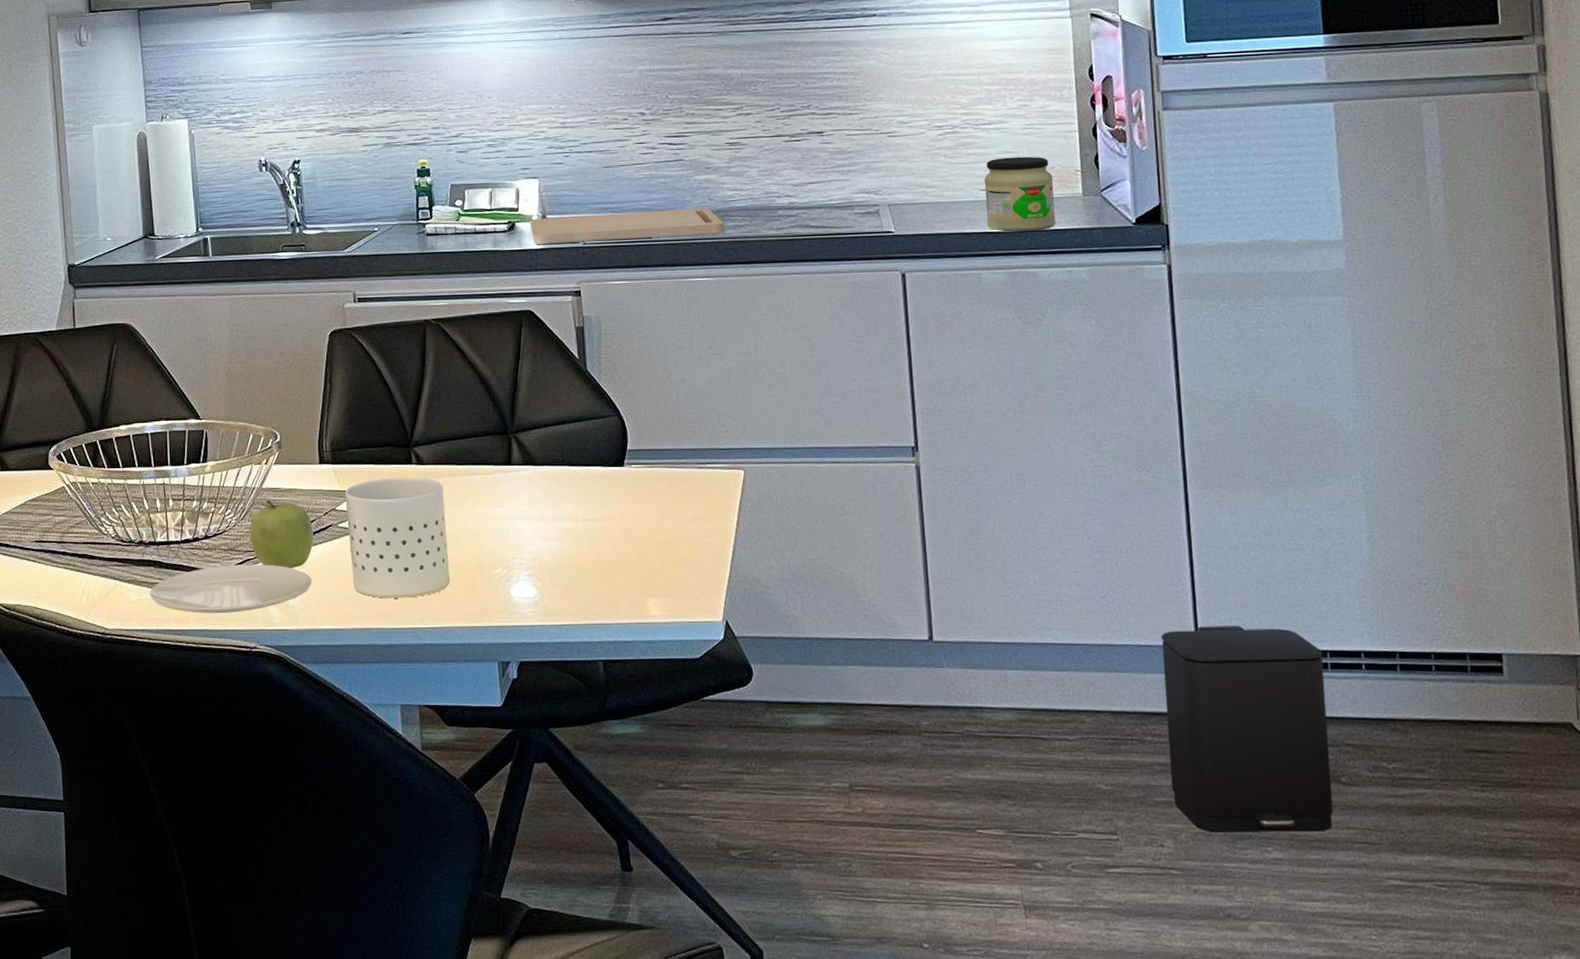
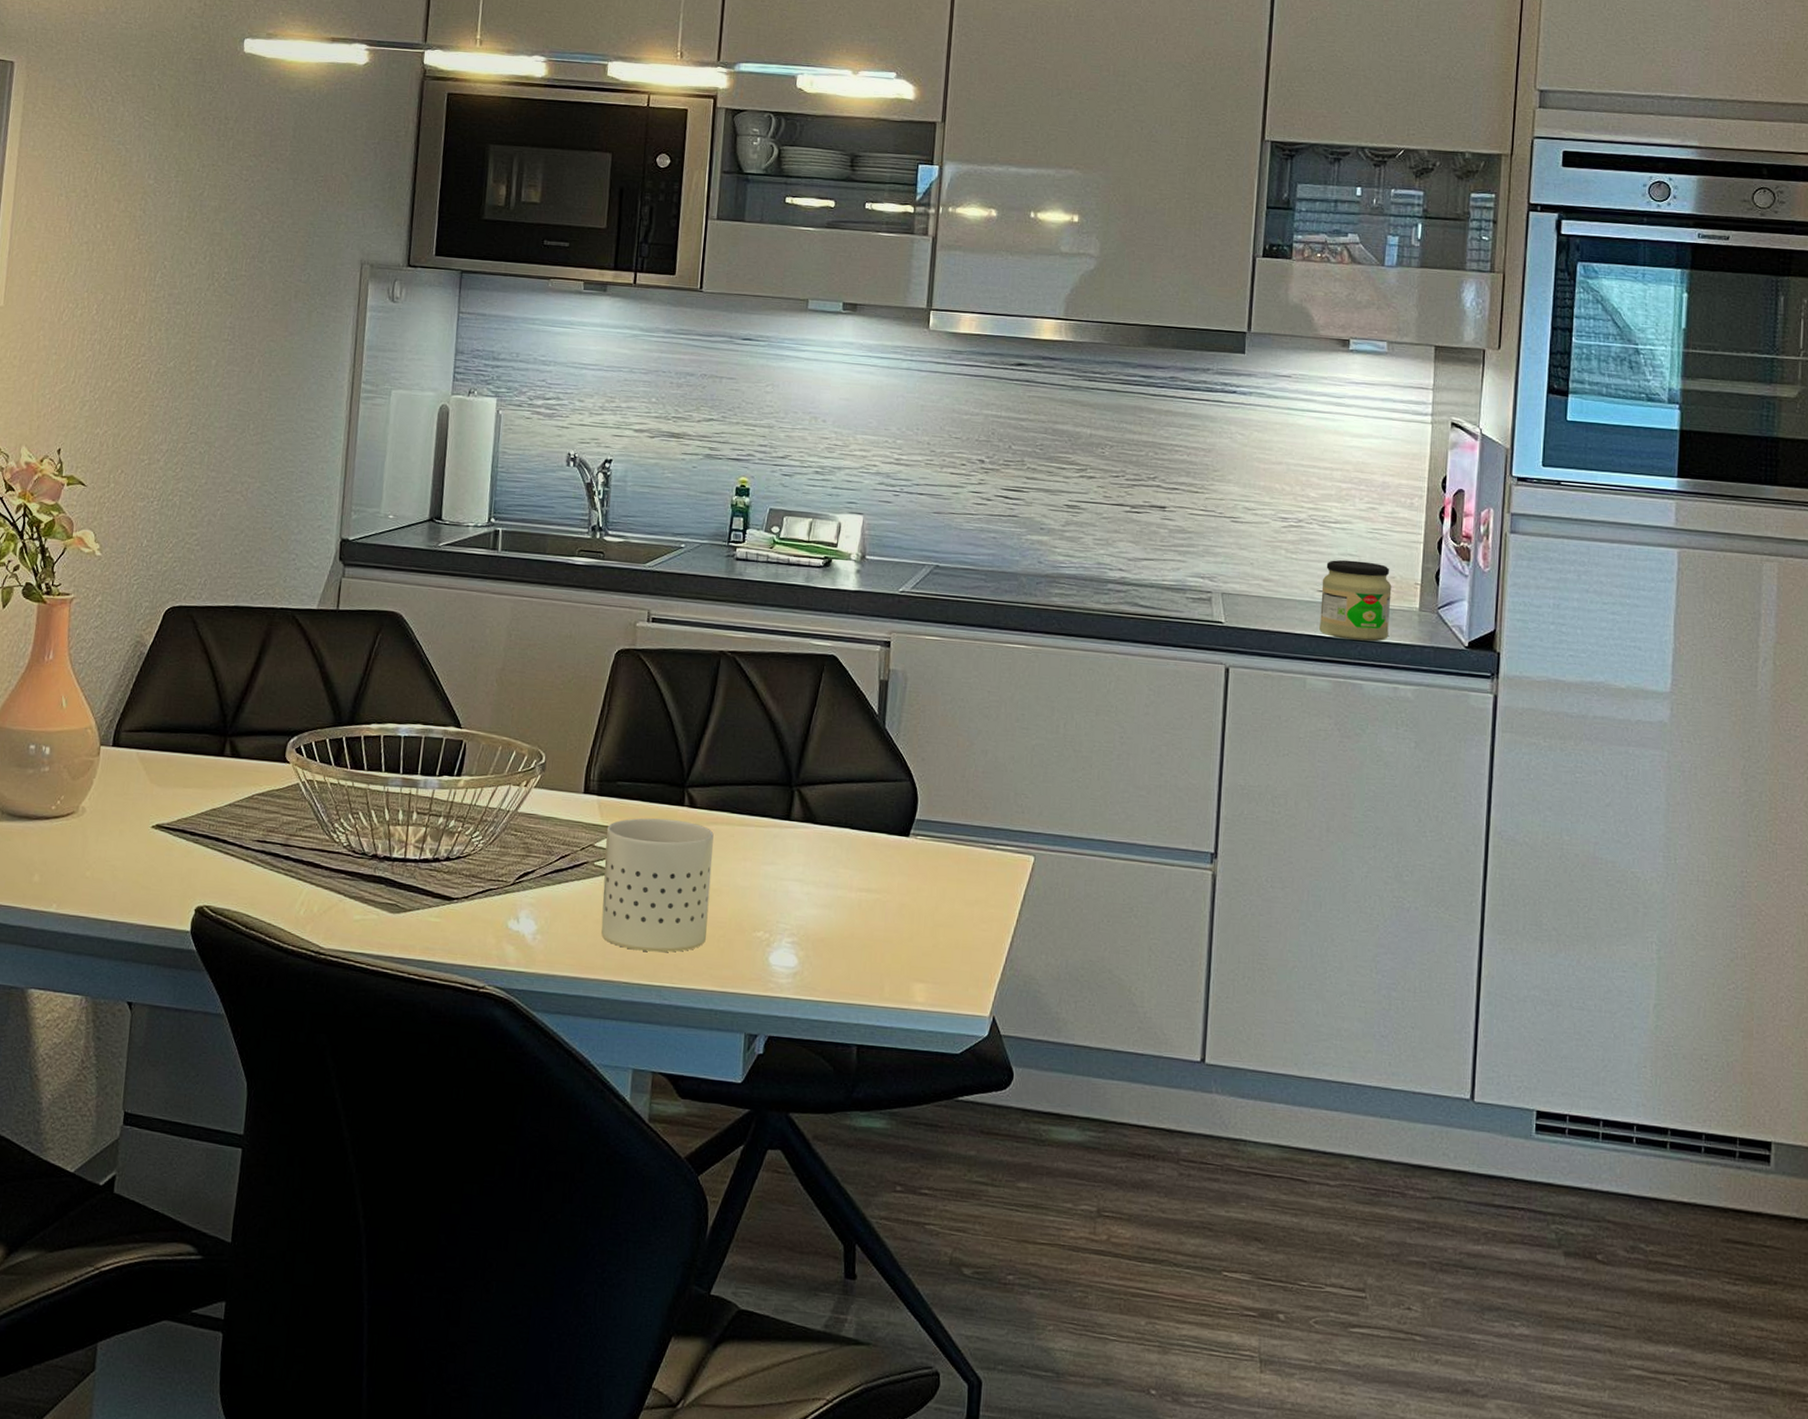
plate: present [150,564,312,613] -> none [375,892,557,947]
fruit: present [250,500,314,569] -> none [496,826,567,905]
cutting board: present [530,208,725,245] -> none [847,557,1050,600]
pedal bin: present [1161,625,1333,832] -> none [1427,1079,1596,1310]

